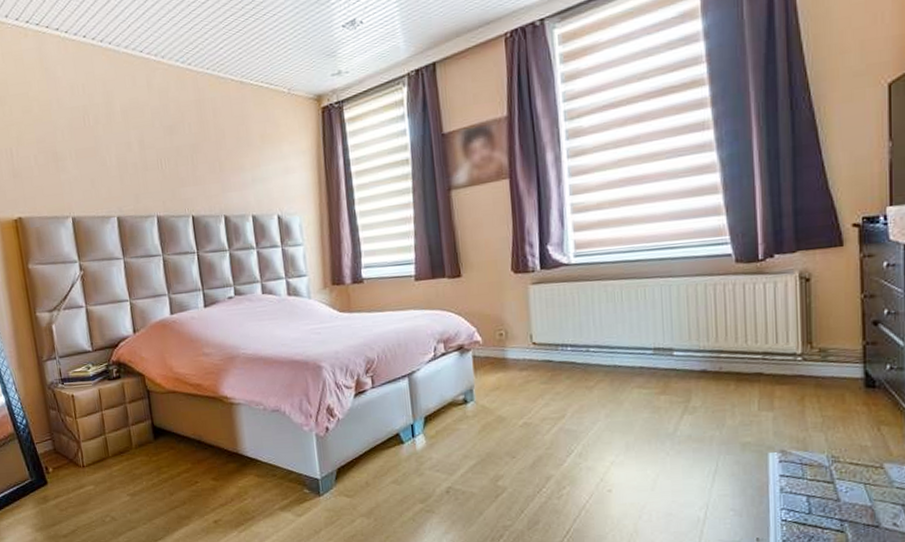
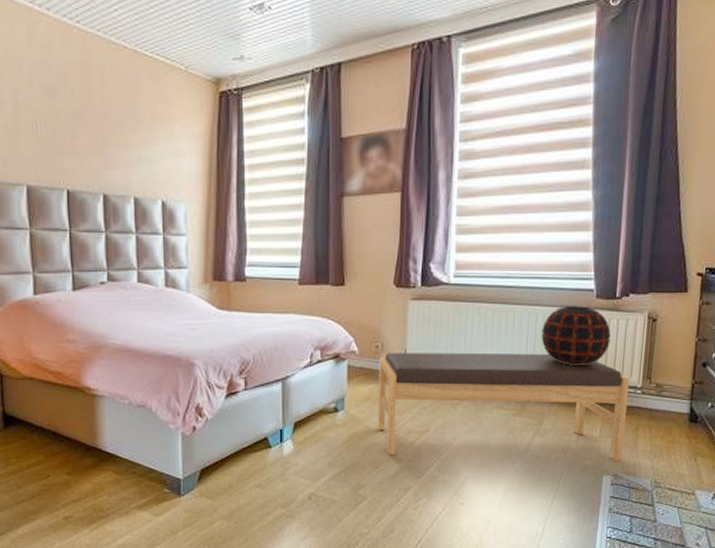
bench: none [504,326,788,444] -> present [377,352,630,461]
decorative vase: none [677,272,758,337] -> present [541,306,611,366]

